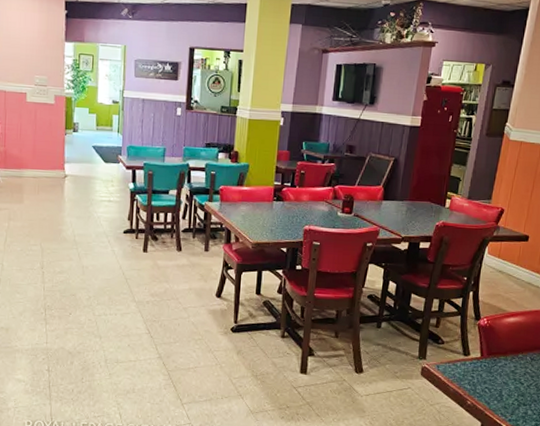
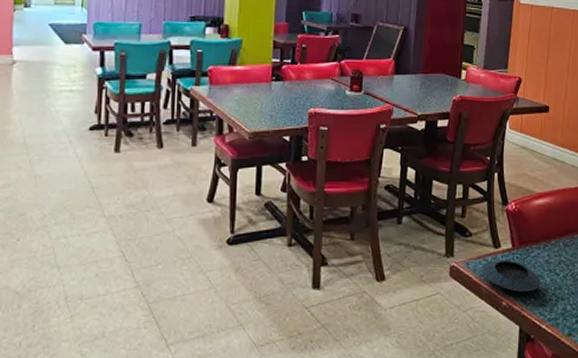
saucer: none [451,366,505,395] -> present [482,260,541,293]

